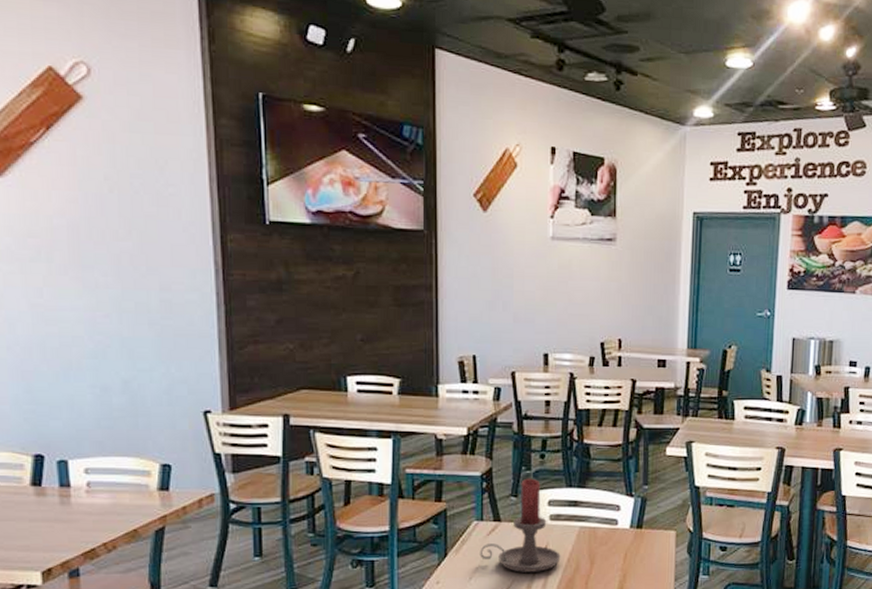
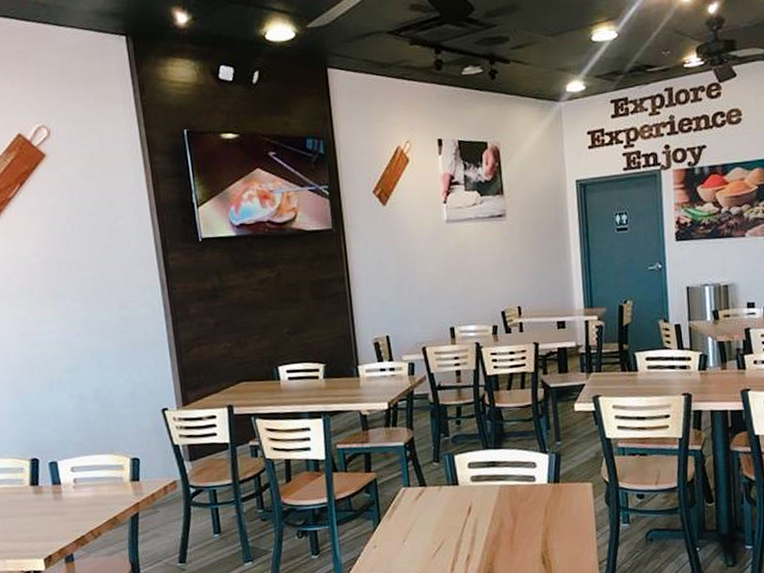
candle holder: present [480,478,561,573] -> none [410,443,485,533]

